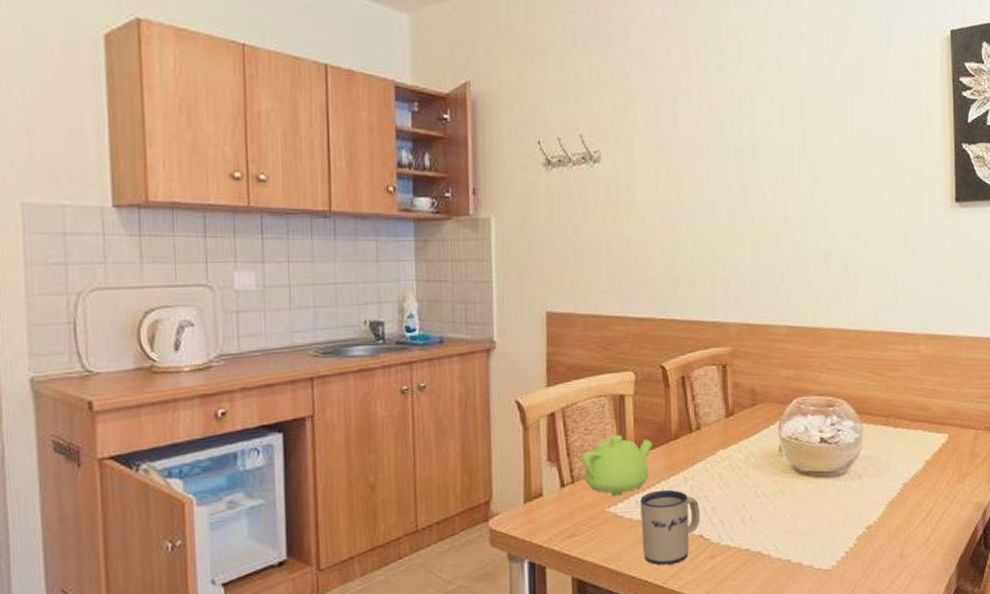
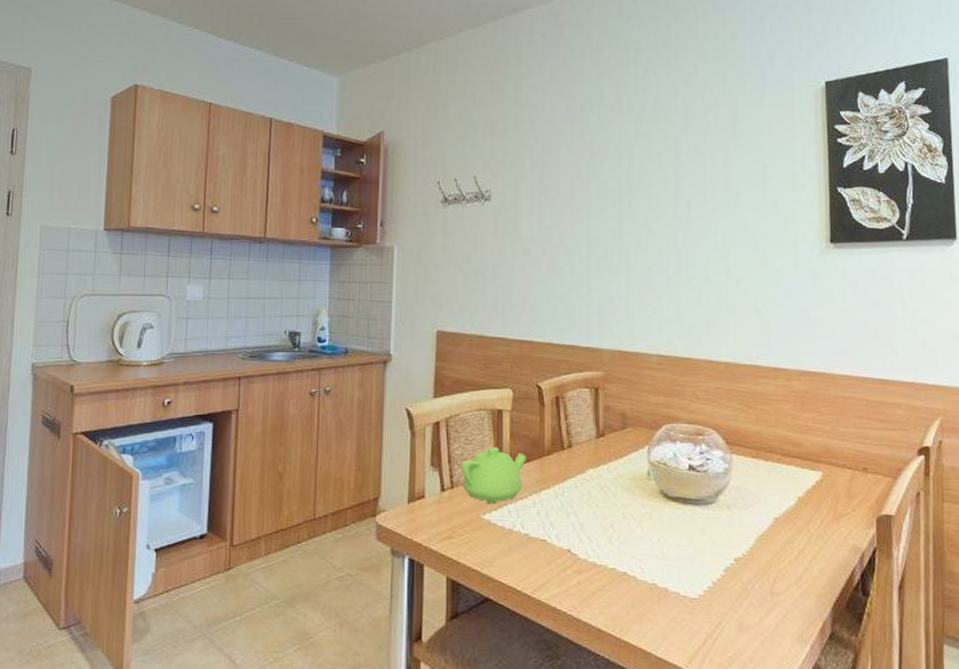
mug: present [640,489,701,566] -> none [513,502,569,575]

